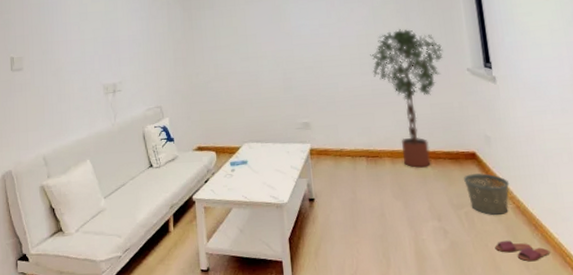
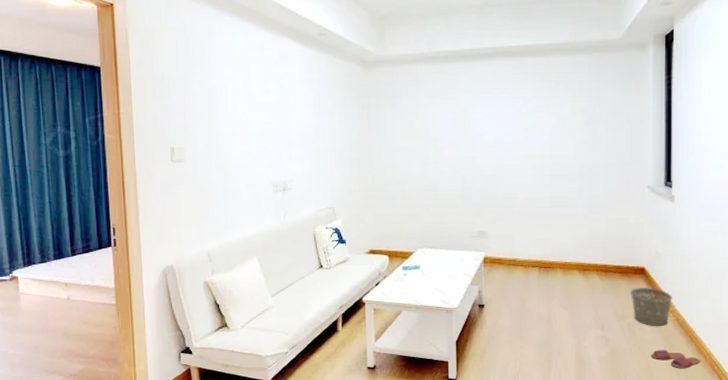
potted tree: present [370,29,443,168] -> none [553,142,627,280]

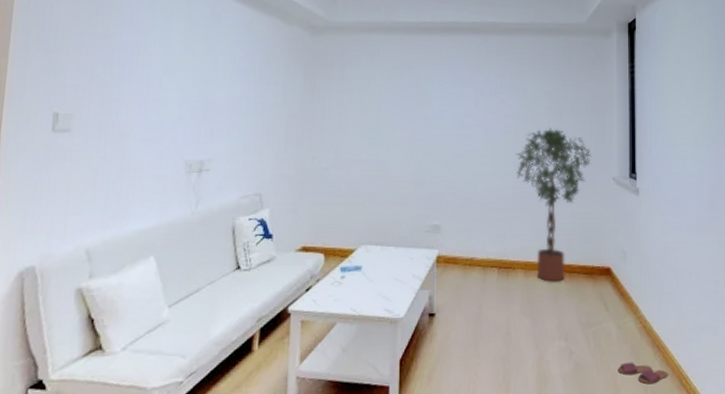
potted tree: none [553,142,627,280] -> present [516,128,592,282]
basket: present [631,288,673,326] -> none [596,290,639,335]

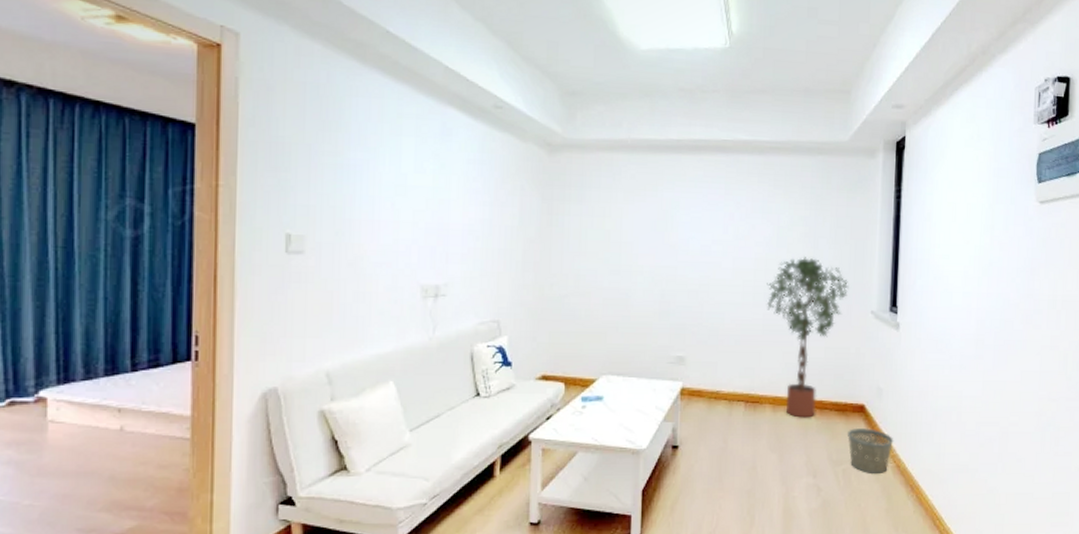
basket: none [596,290,639,335] -> present [848,428,894,473]
slippers: present [617,362,669,385] -> none [867,501,922,524]

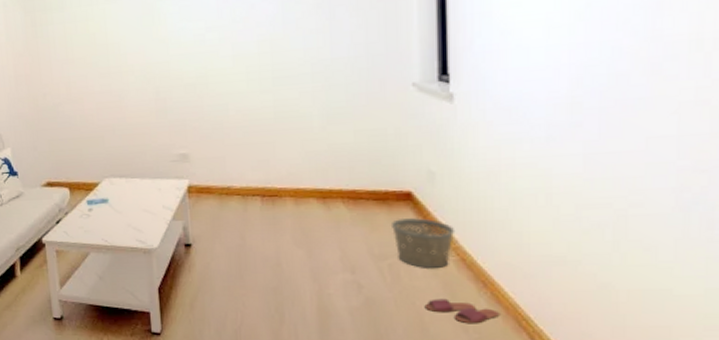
potted tree: present [767,257,849,418] -> none [274,31,380,210]
slippers: none [867,501,922,524] -> present [424,298,500,324]

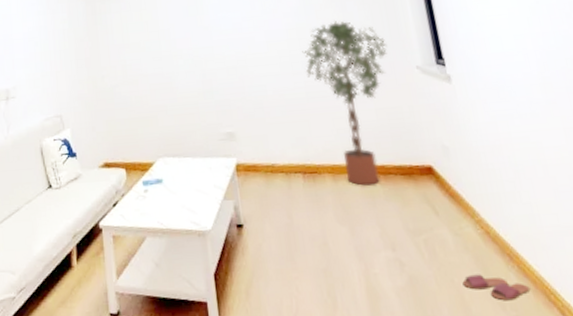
potted tree: none [274,31,380,210] -> present [302,21,388,186]
basket: present [392,218,455,268] -> none [420,192,476,243]

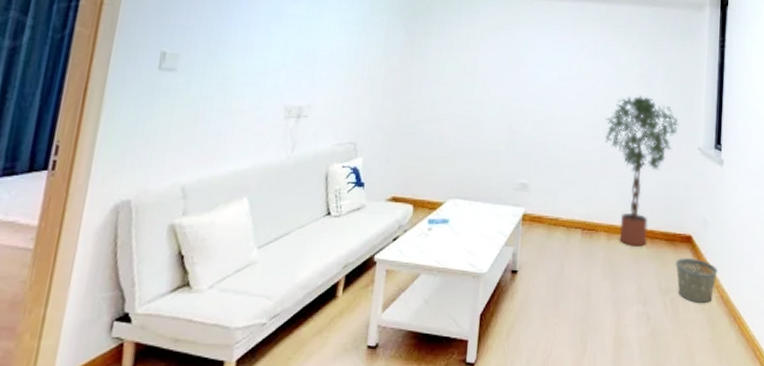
basket: none [420,192,476,243] -> present [676,258,718,303]
slippers: present [462,274,530,301] -> none [693,331,744,354]

